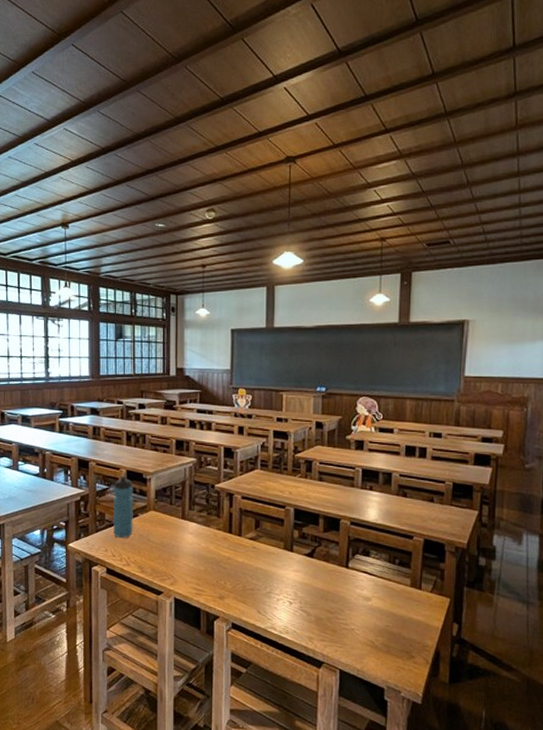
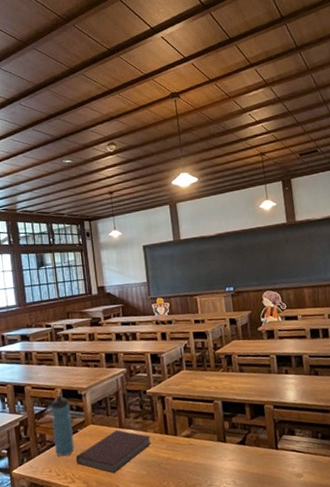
notebook: none [133,520,213,564] -> present [75,430,152,474]

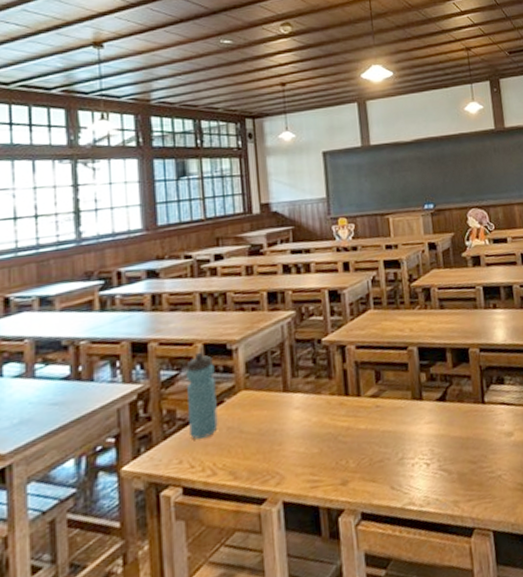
notebook: present [75,430,152,474] -> none [219,394,327,457]

